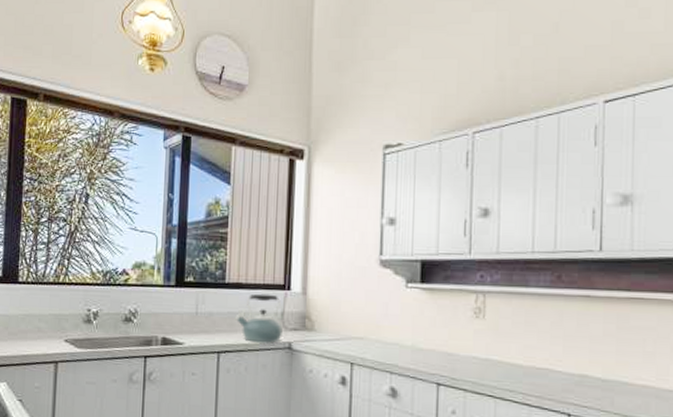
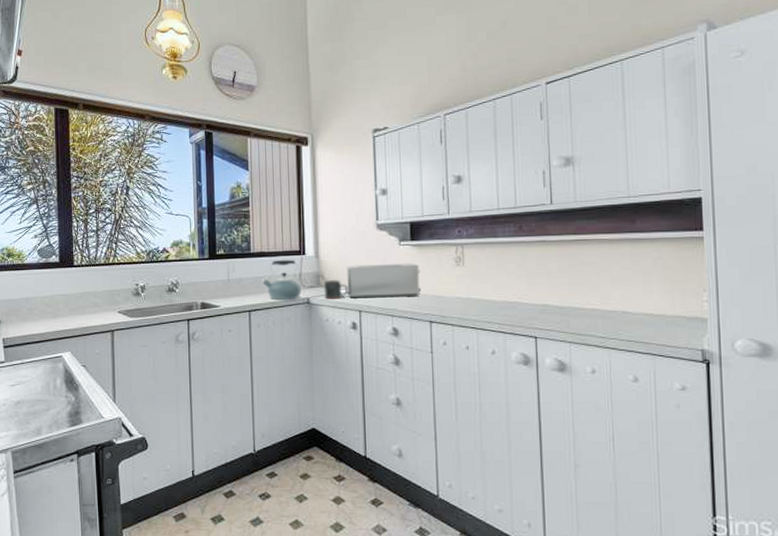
mug: none [309,322,339,347] -> present [323,279,348,299]
toaster: none [338,307,429,352] -> present [347,263,420,299]

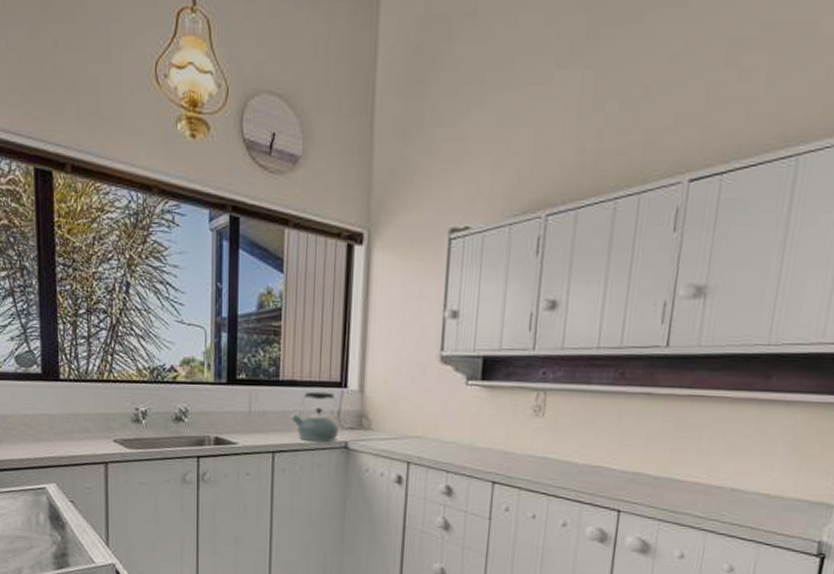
mug: present [323,279,348,299] -> none [366,420,396,446]
toaster: present [347,263,420,299] -> none [395,405,488,451]

